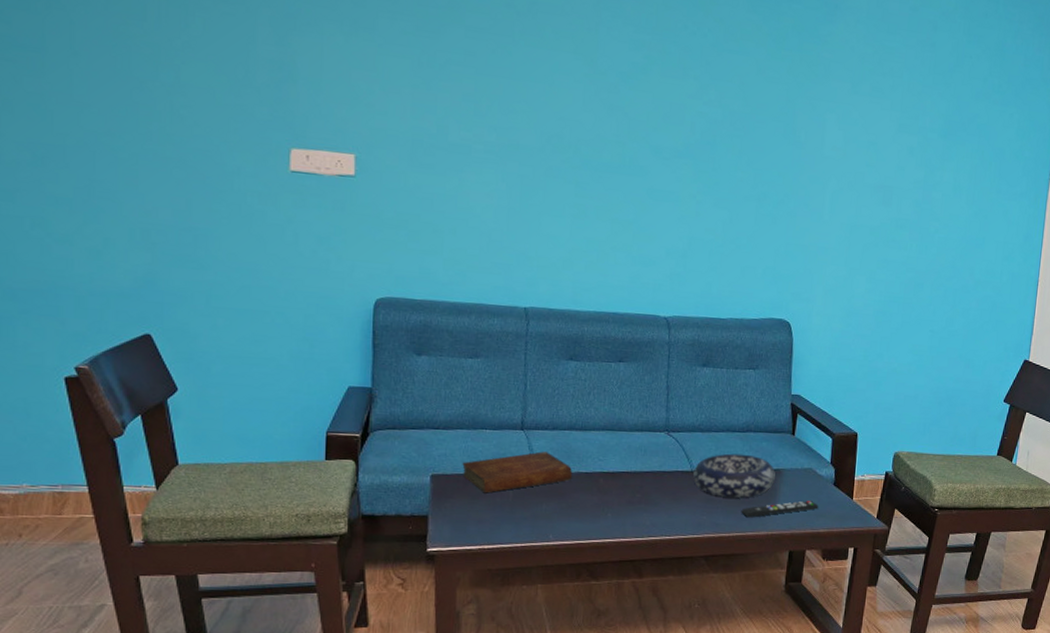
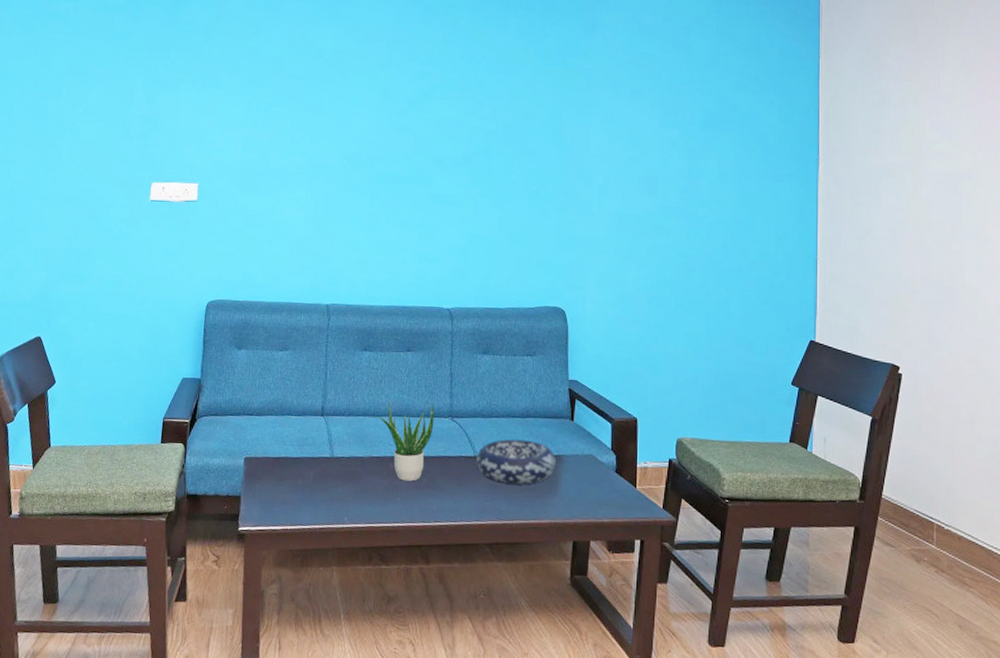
bible: present [462,451,573,494] -> none [271,436,366,476]
potted plant: none [586,414,649,497] -> present [378,401,435,482]
remote control: present [741,501,819,518] -> none [523,488,601,505]

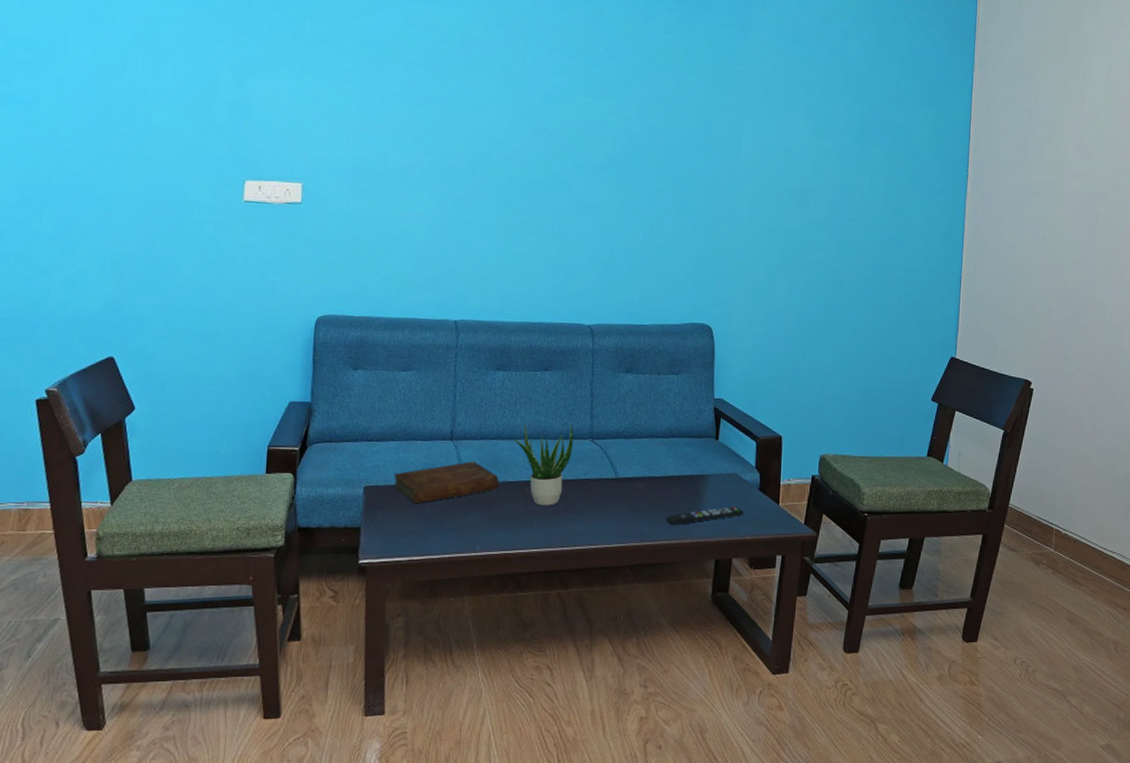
bible: none [271,436,366,476] -> present [394,461,500,504]
decorative bowl: present [476,439,556,484] -> none [618,459,700,505]
remote control: none [523,488,601,505] -> present [666,507,744,526]

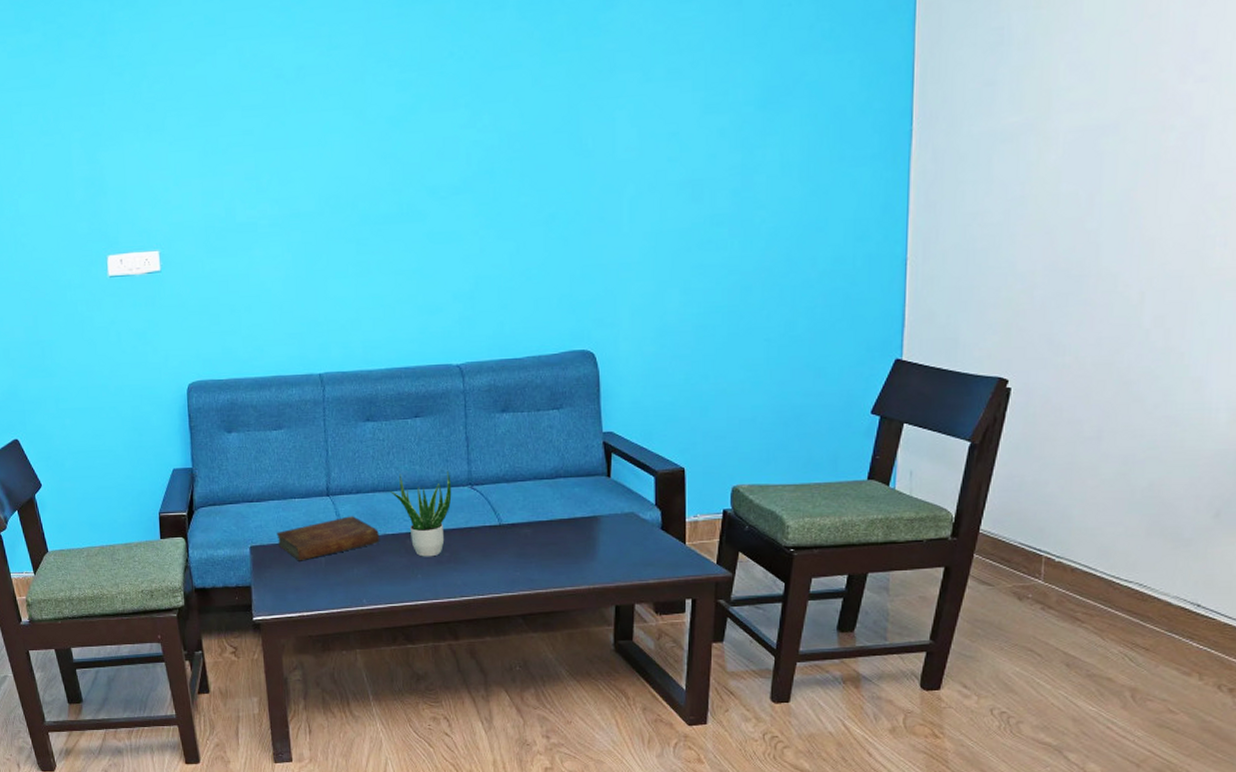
remote control: present [666,507,744,526] -> none [557,549,645,571]

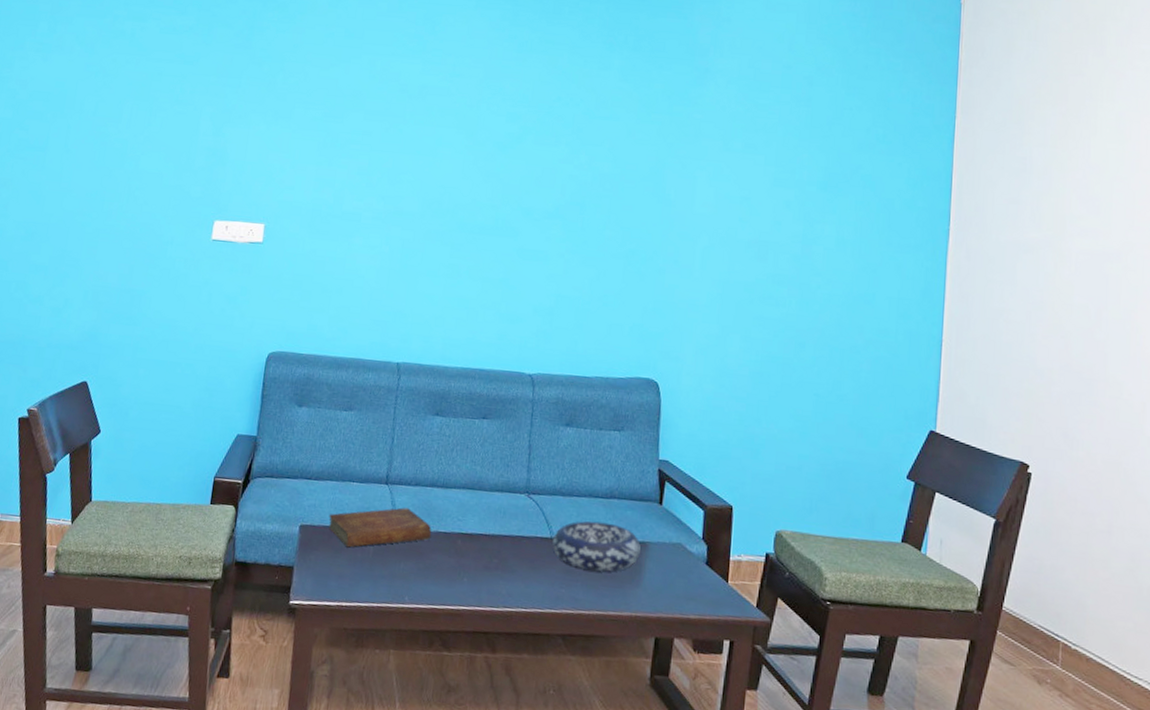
potted plant: present [389,470,452,557] -> none [447,472,510,562]
decorative bowl: none [502,502,592,550] -> present [552,521,641,572]

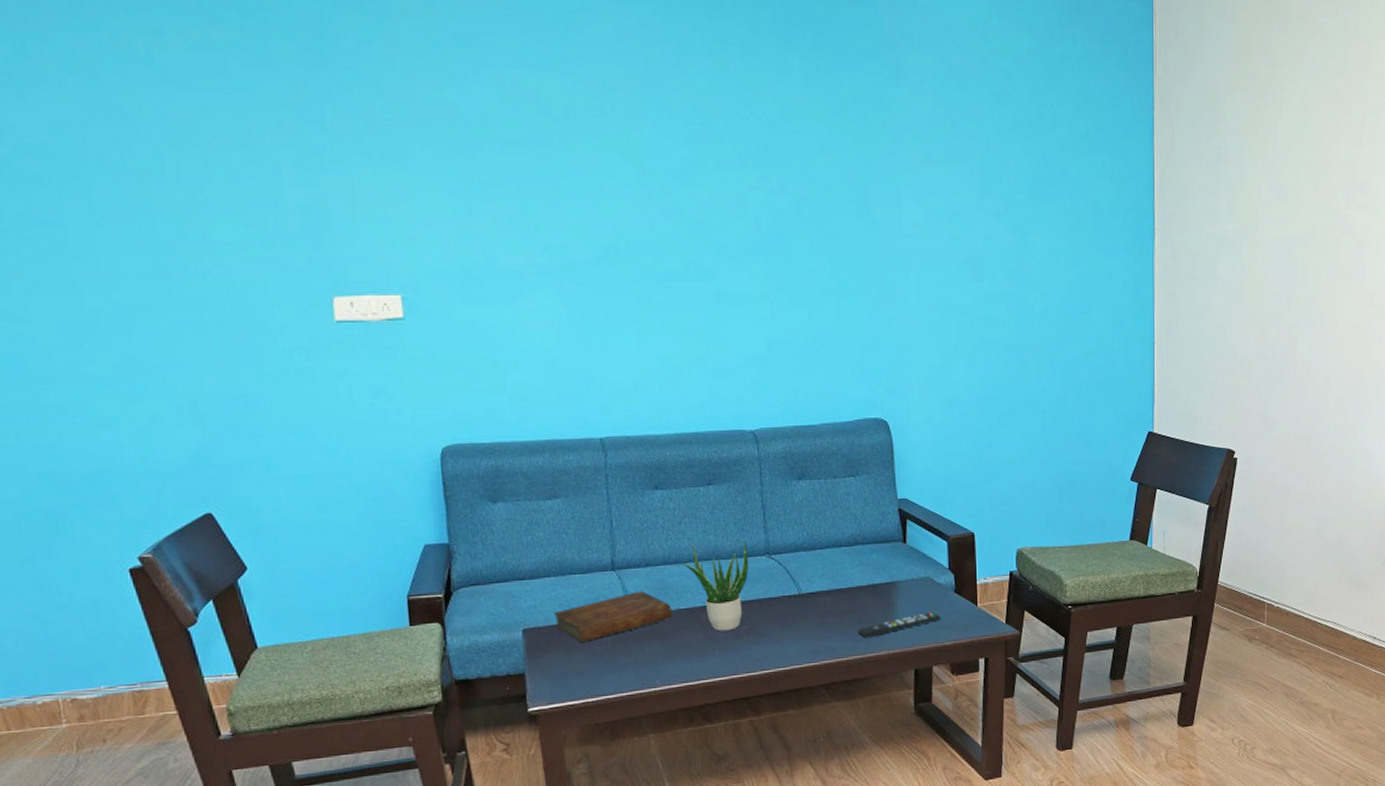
potted plant: none [447,472,510,562] -> present [682,539,749,631]
decorative bowl: present [552,521,641,572] -> none [801,569,890,619]
remote control: none [602,580,689,596] -> present [857,612,941,638]

